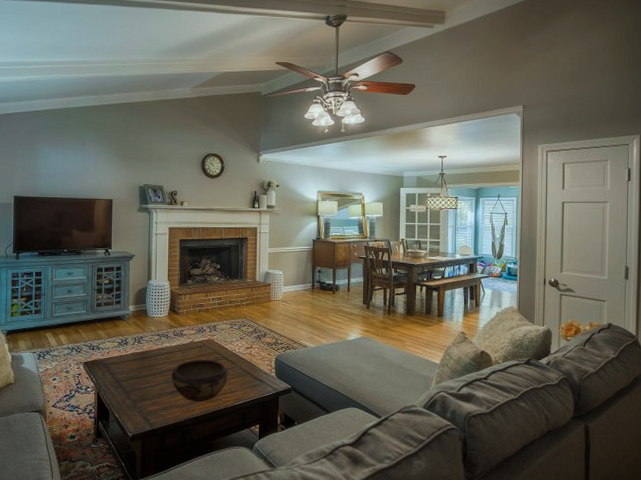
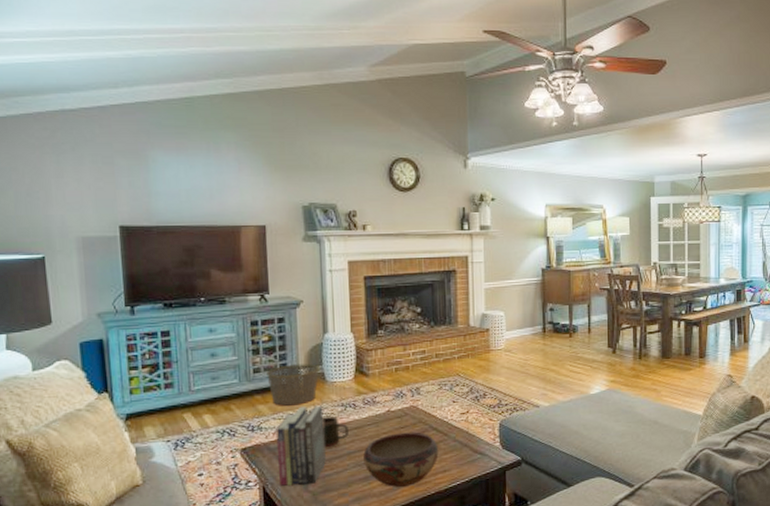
basket: none [105,302,144,333] -> present [265,364,320,406]
books: none [109,334,144,393] -> present [275,405,326,486]
mug: none [143,342,162,366] -> present [322,415,349,447]

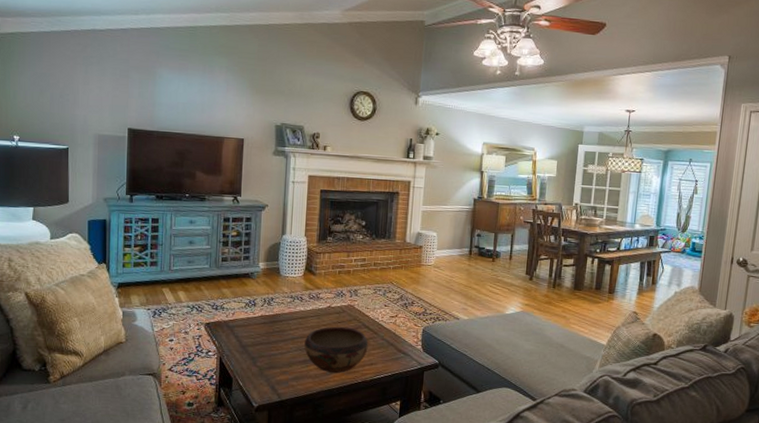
basket: present [265,364,320,406] -> none [231,257,276,293]
books: present [275,405,326,486] -> none [233,294,276,360]
mug: present [322,415,349,447] -> none [273,304,294,331]

